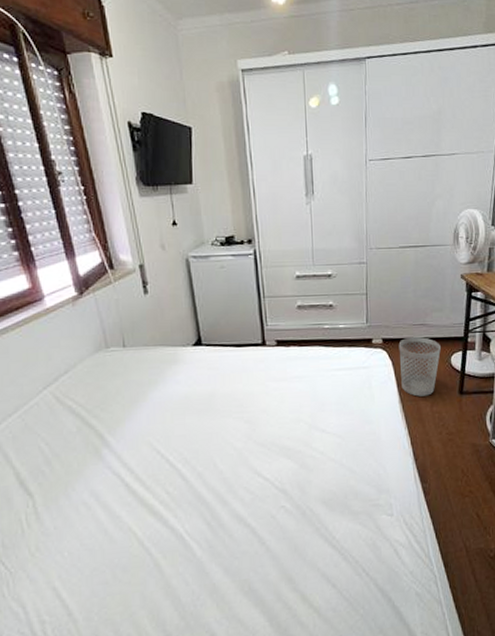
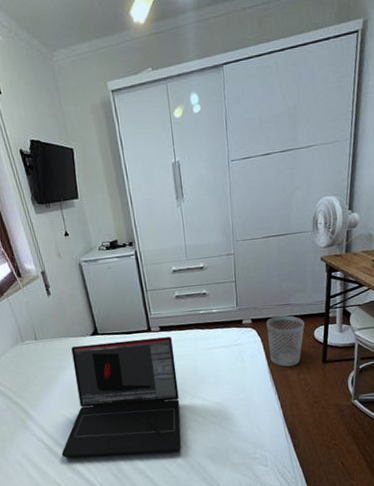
laptop: none [142,353,294,499] -> present [61,336,181,458]

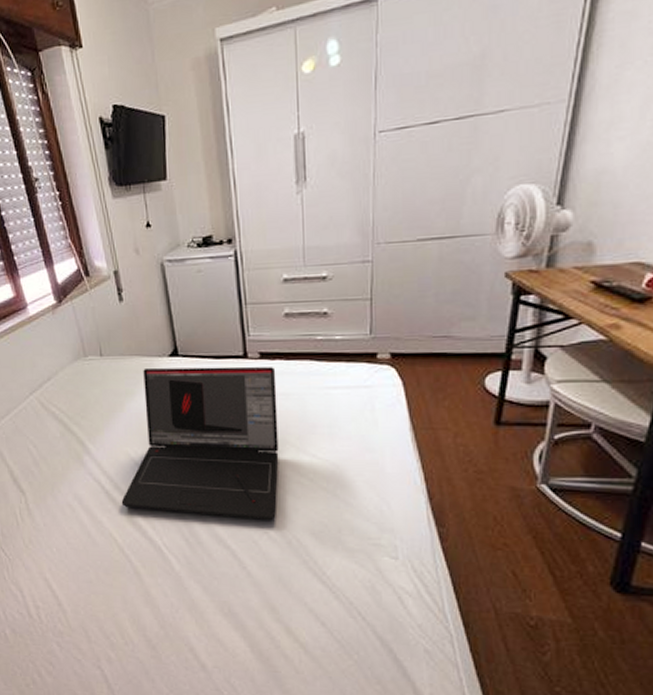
wastebasket: present [266,315,305,367] -> none [412,351,471,424]

